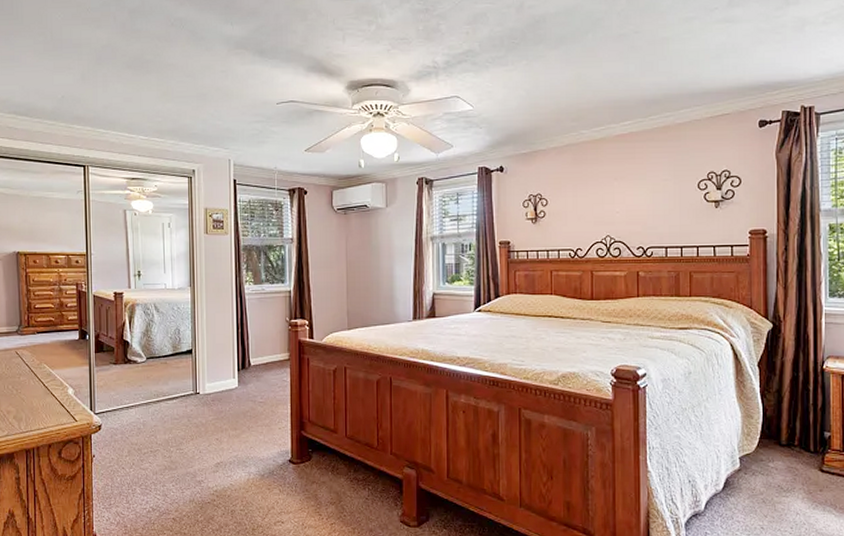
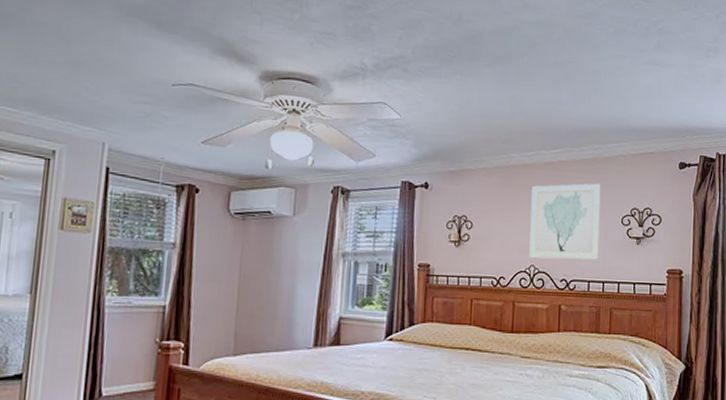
wall art: none [604,151,675,228] -> present [529,183,601,260]

